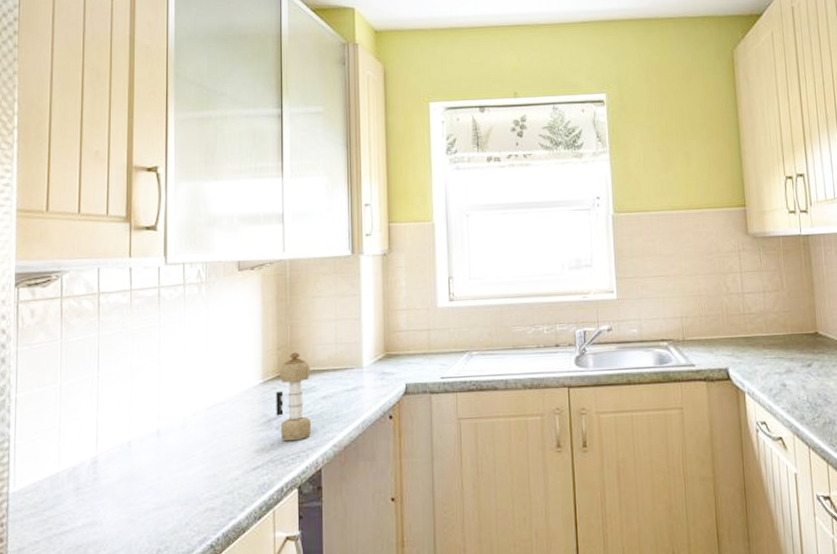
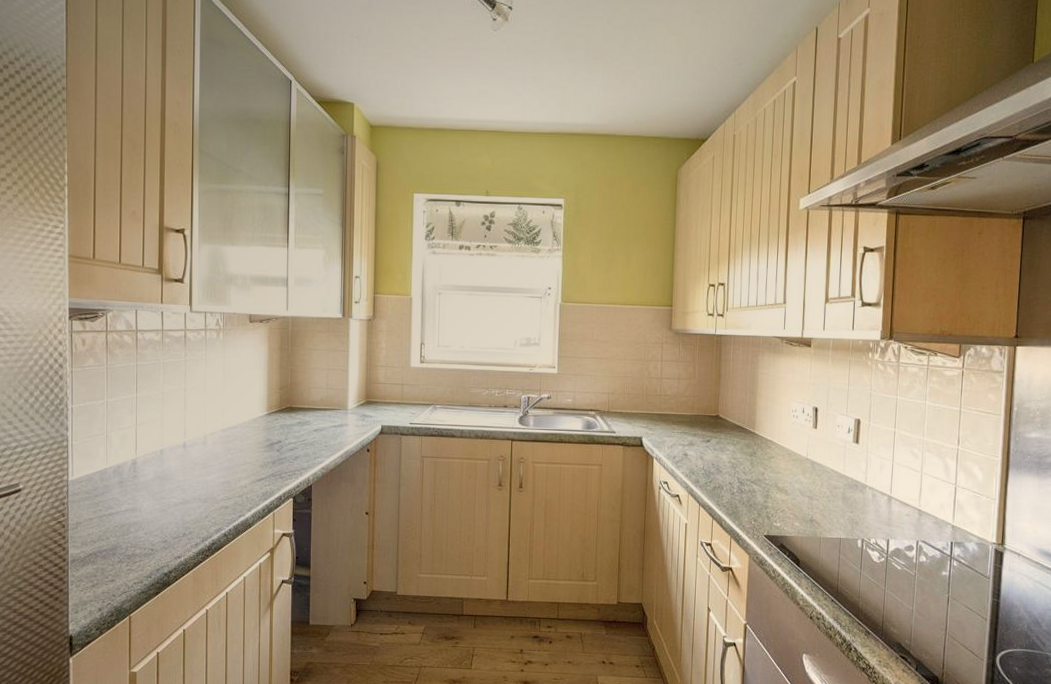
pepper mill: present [276,352,312,442] -> none [277,392,306,462]

